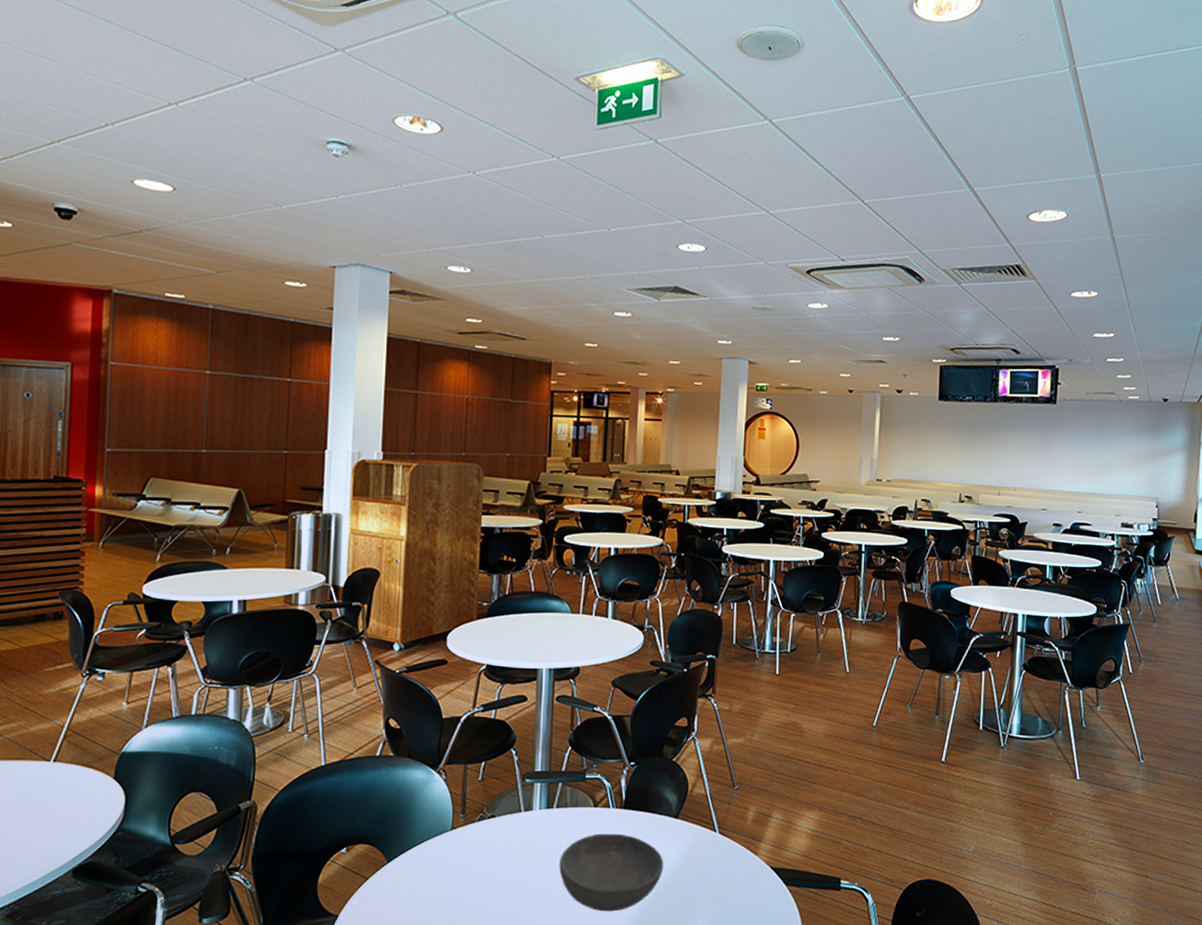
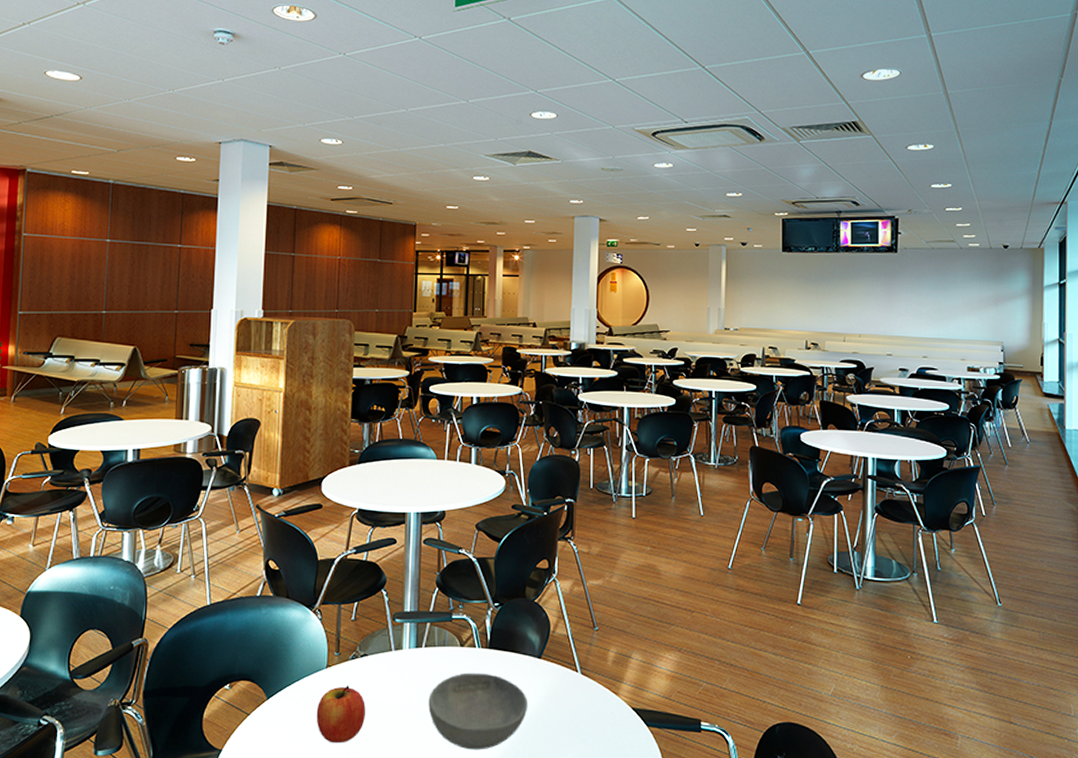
apple: none [440,847,493,907] -> present [316,685,365,743]

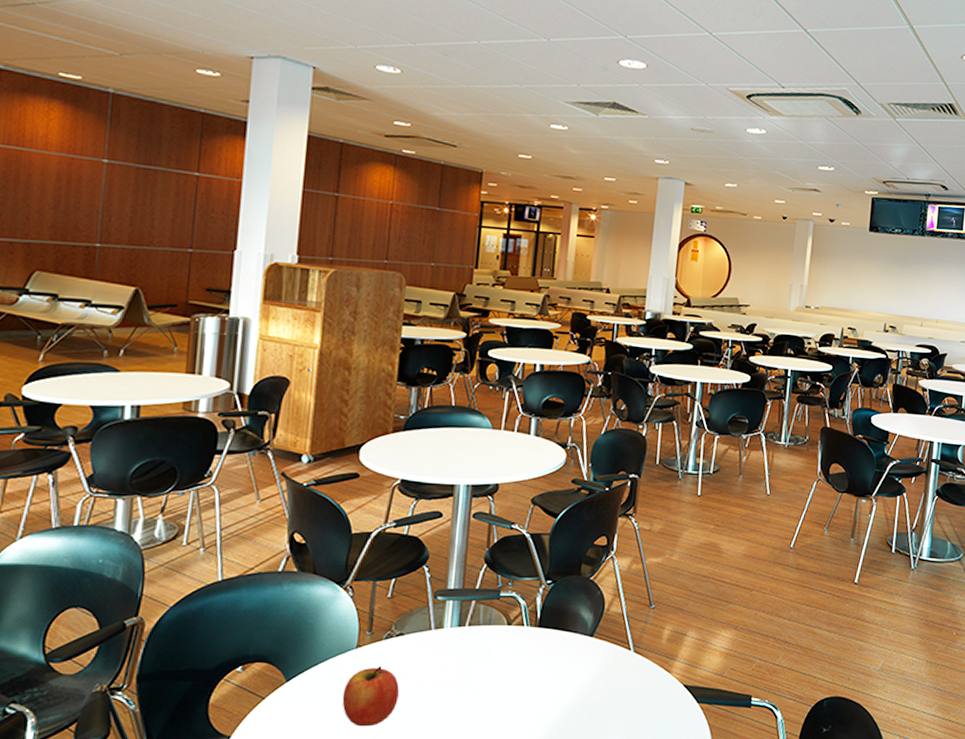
bowl: present [428,672,528,750] -> none [469,652,577,730]

